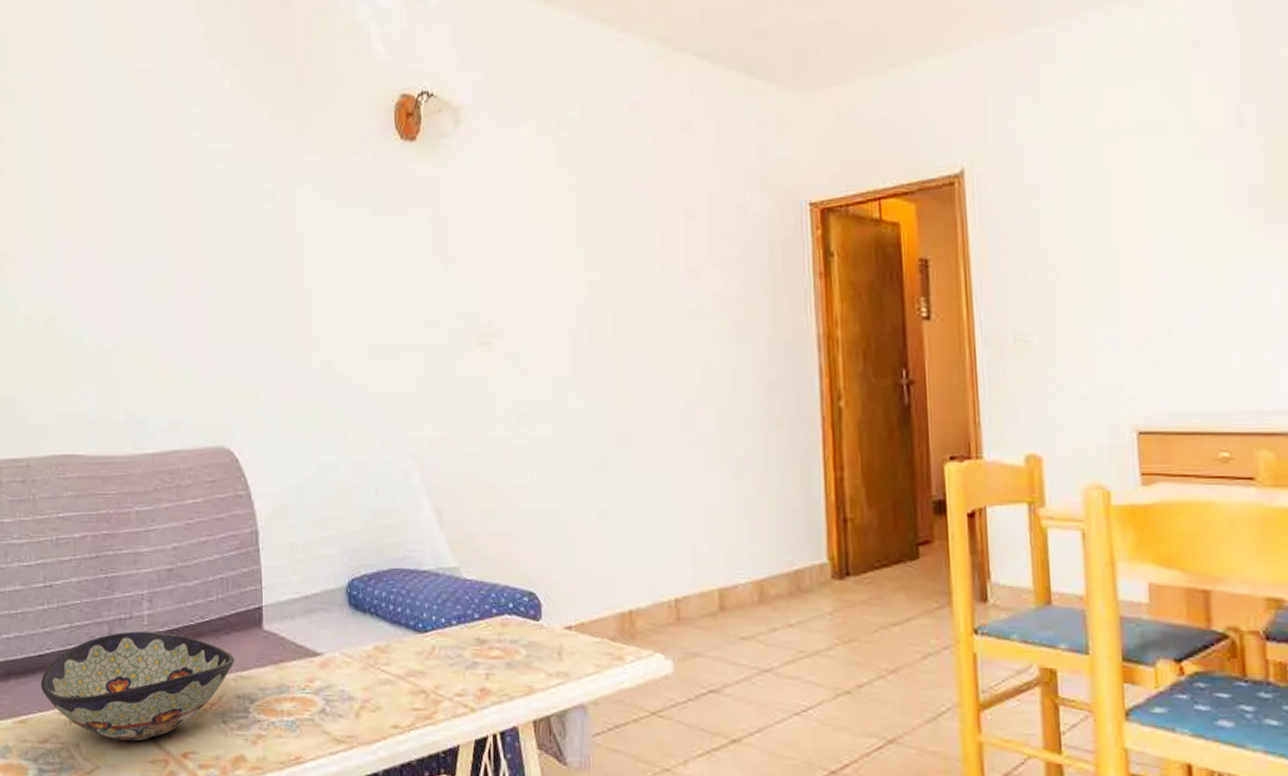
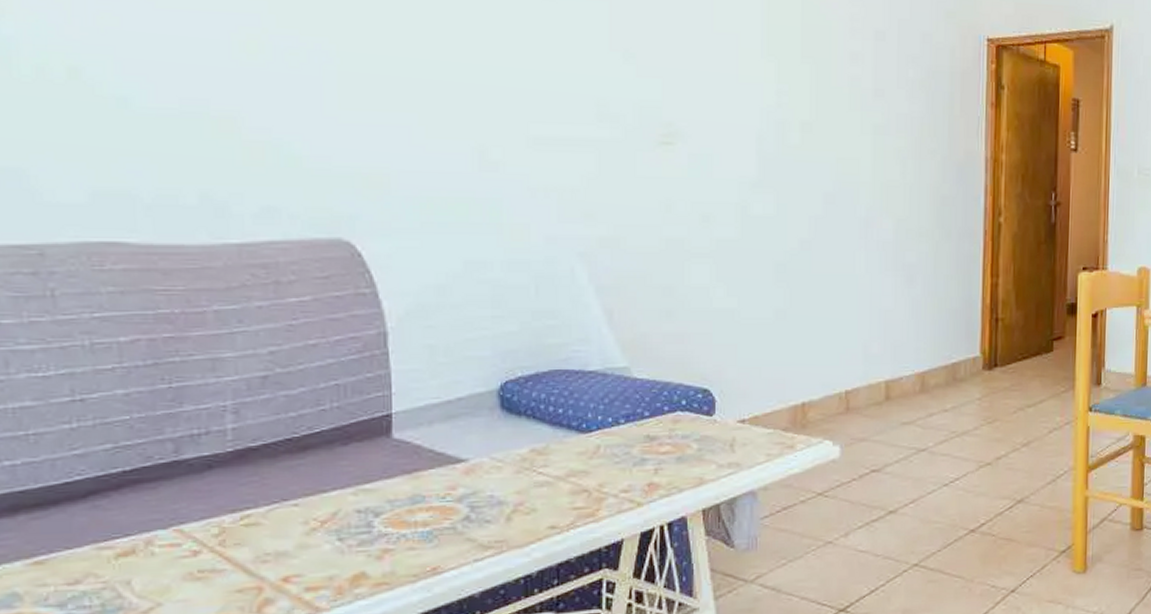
decorative bowl: present [40,631,235,742] -> none [67,447,355,572]

